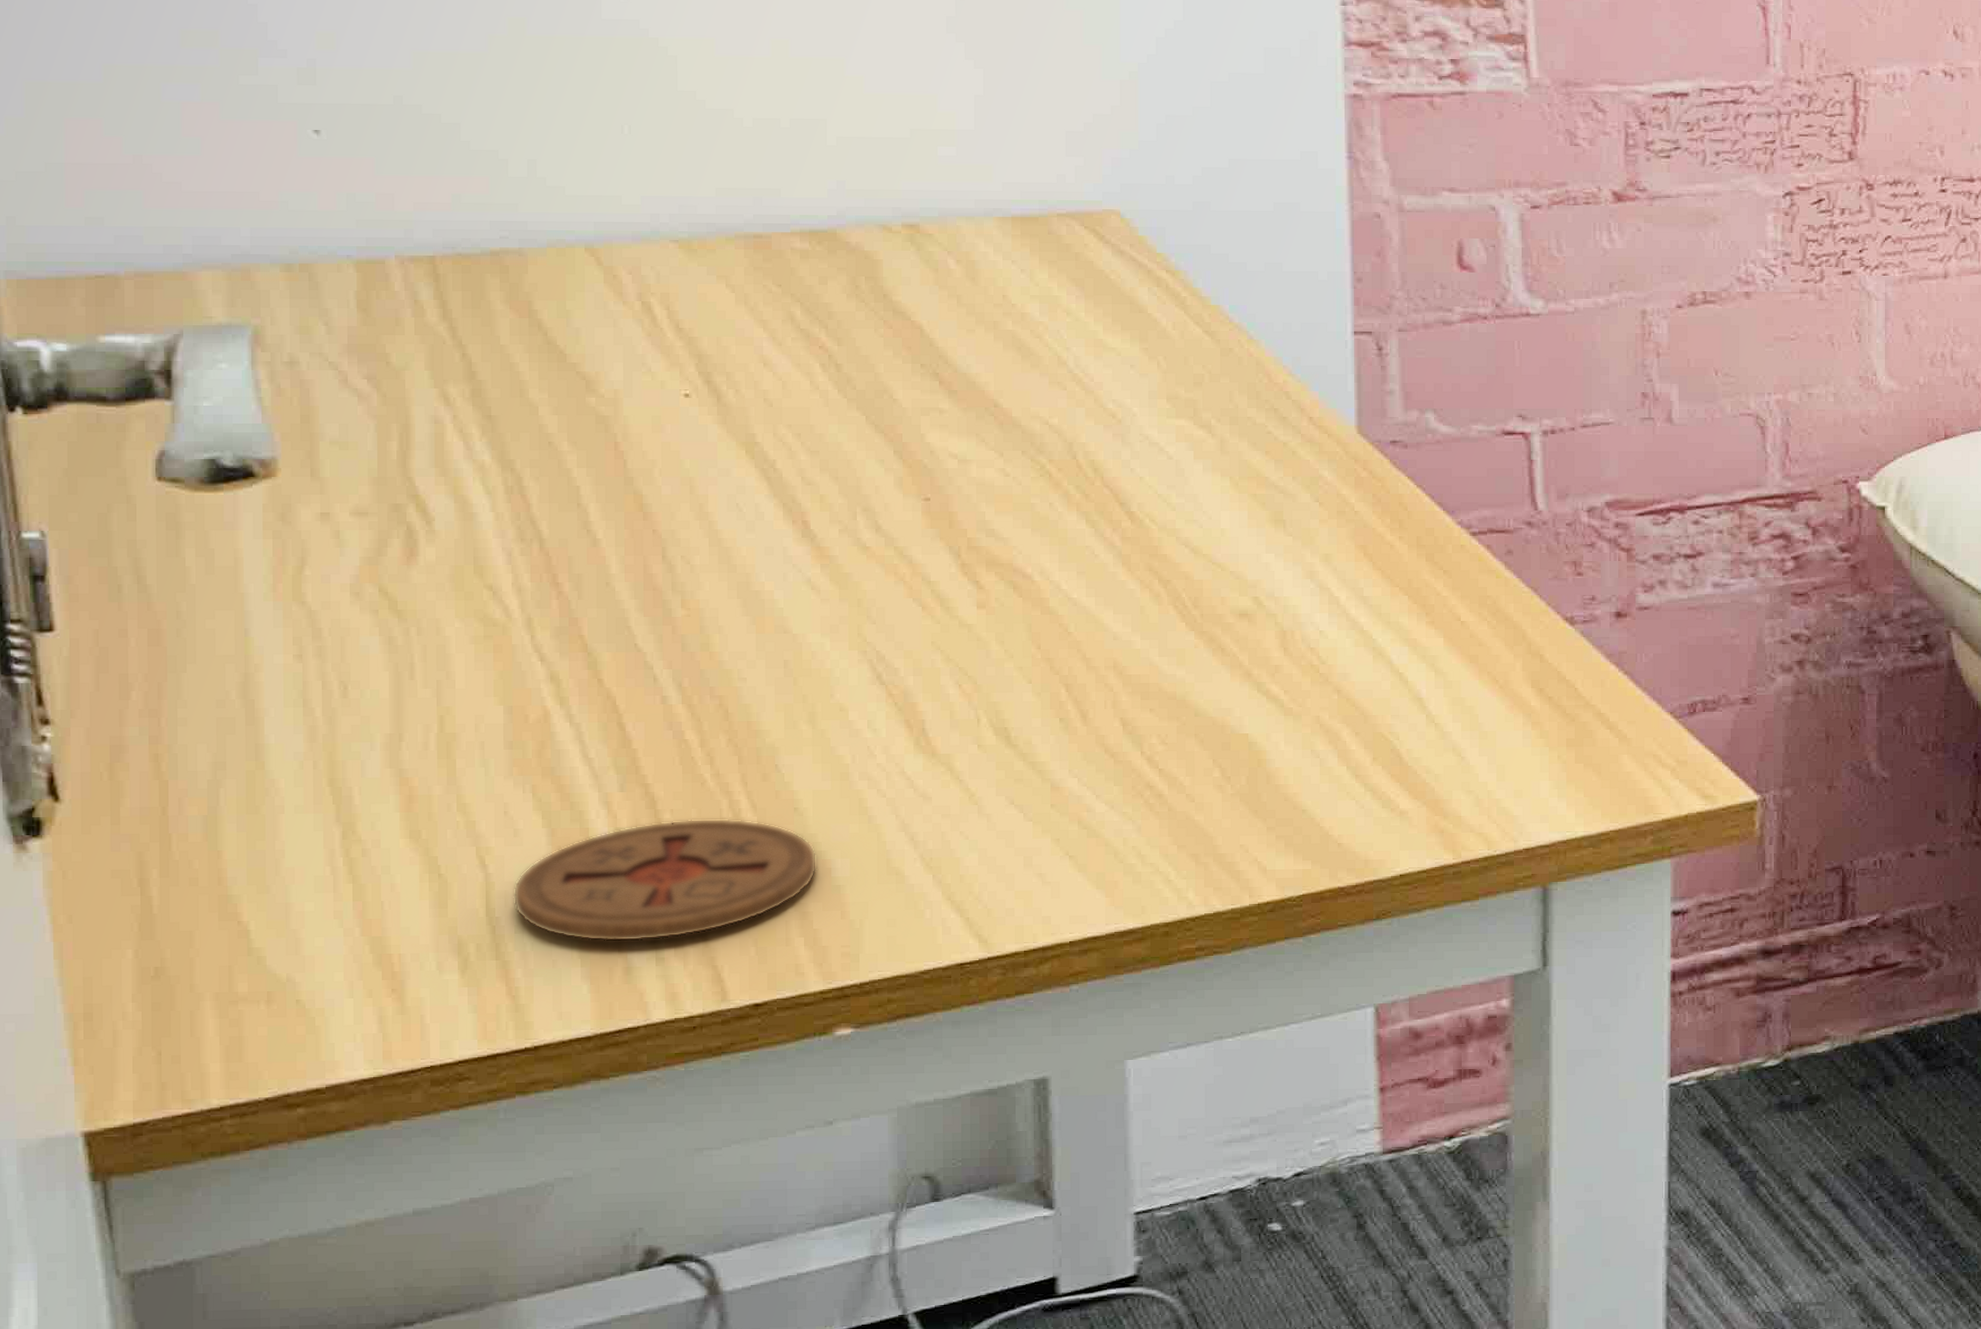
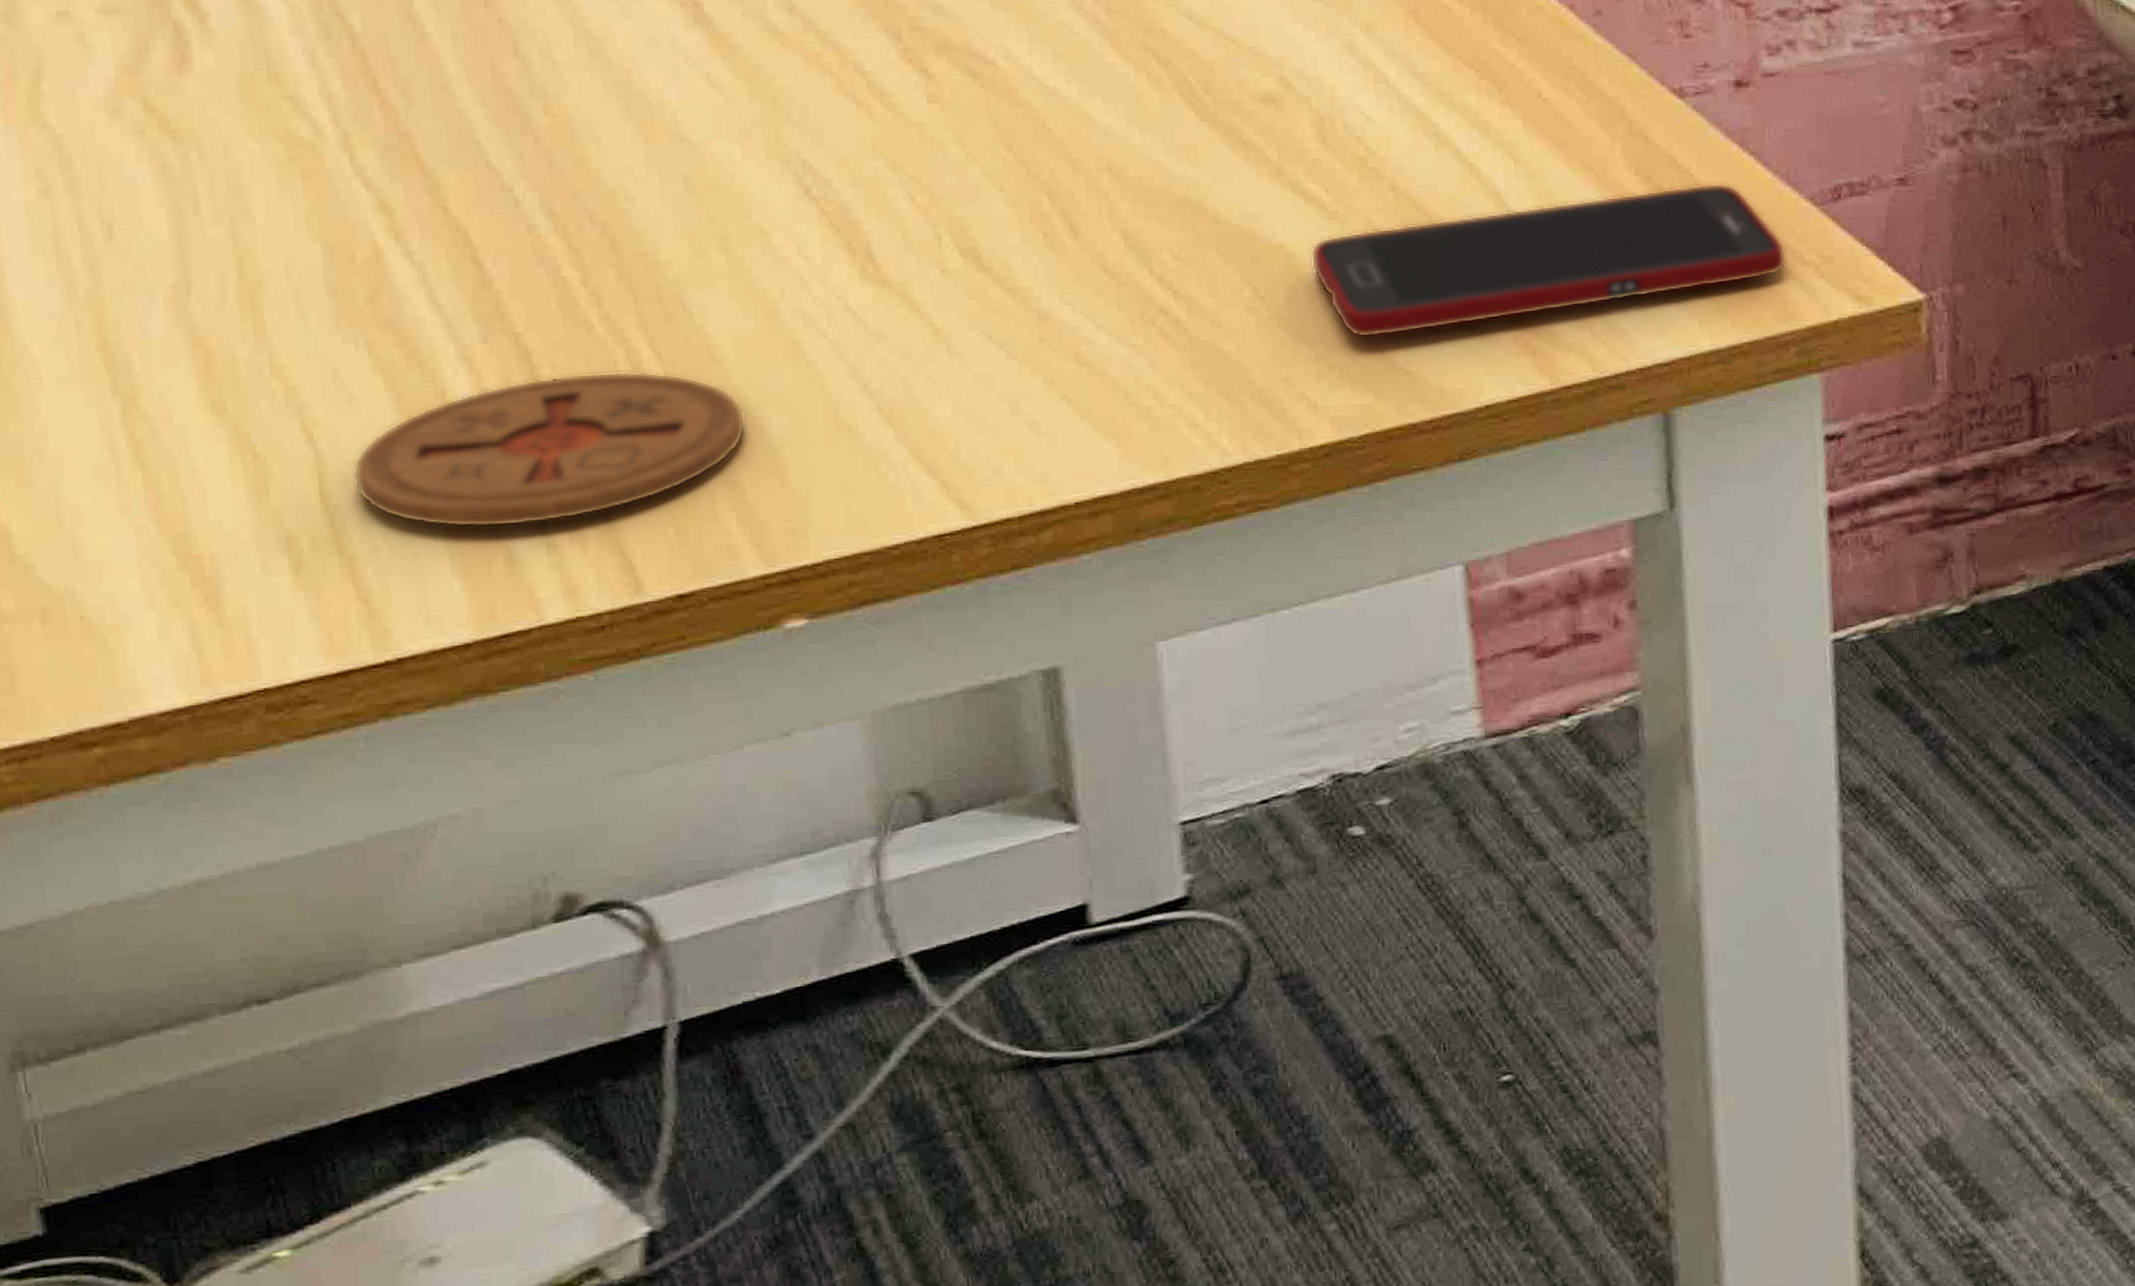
cell phone: none [1268,696,1650,815] -> present [1310,182,1788,339]

